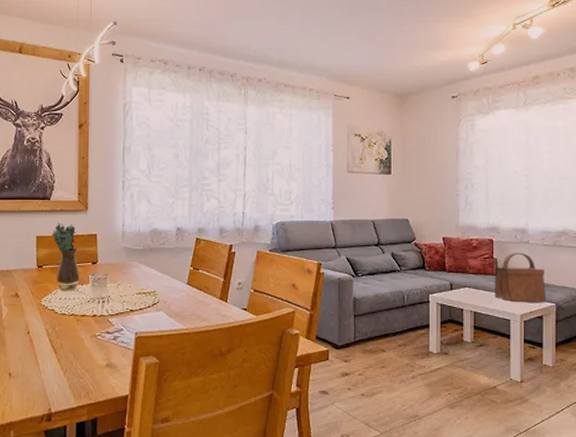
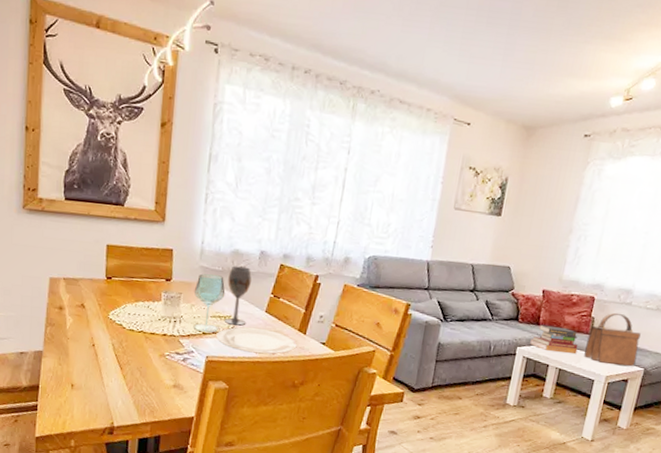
vase: present [52,221,80,292] -> none [124,231,152,308]
wine glass: none [119,254,148,310] -> present [193,273,226,333]
plate: none [143,300,220,325] -> present [216,327,298,355]
wine glass: none [149,244,171,300] -> present [224,266,252,326]
books: none [441,270,487,295] -> present [530,324,579,354]

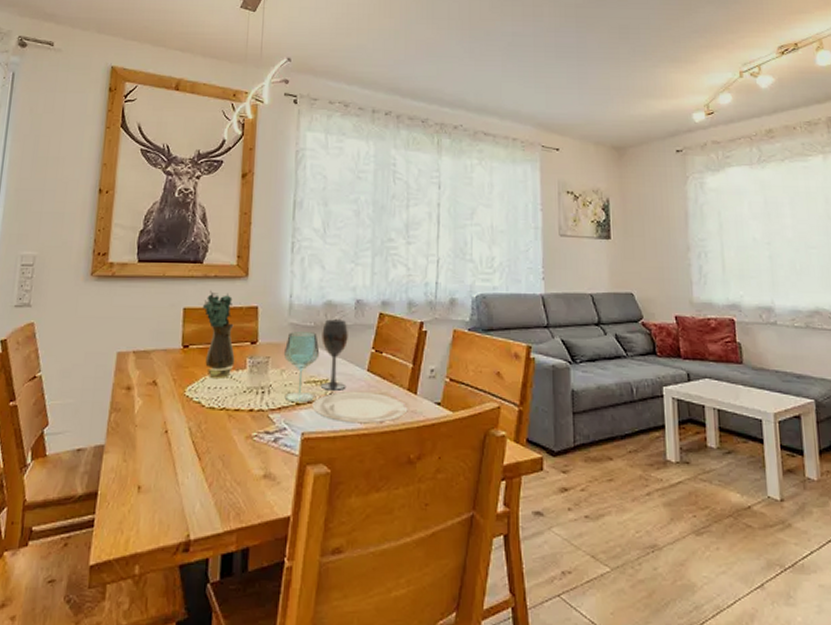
vase: none [124,231,152,308] -> present [203,290,235,380]
books: present [530,324,579,354] -> none [676,357,733,388]
handbag: present [584,312,641,367] -> none [739,335,803,399]

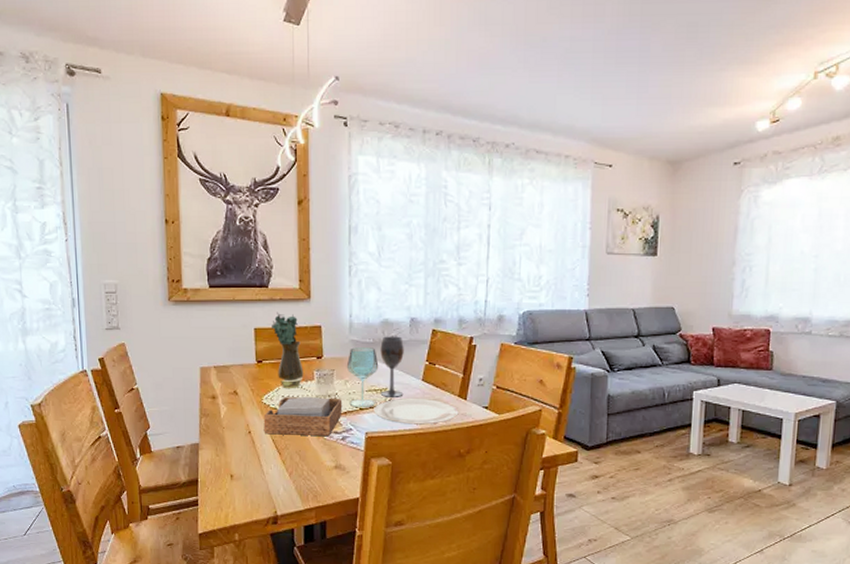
napkin holder: none [183,388,277,438] -> present [263,396,343,437]

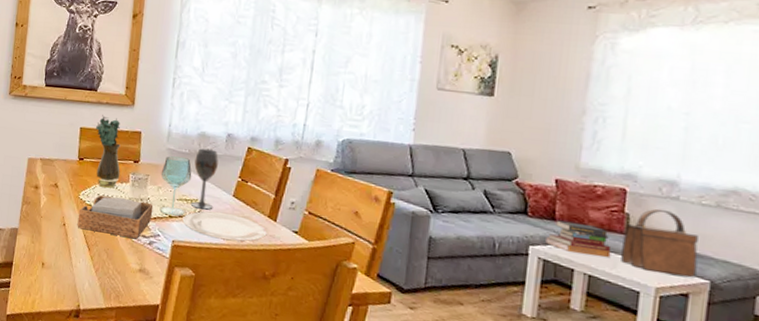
books: none [706,365,760,392] -> present [545,220,612,257]
handbag: none [767,344,827,401] -> present [621,208,698,279]

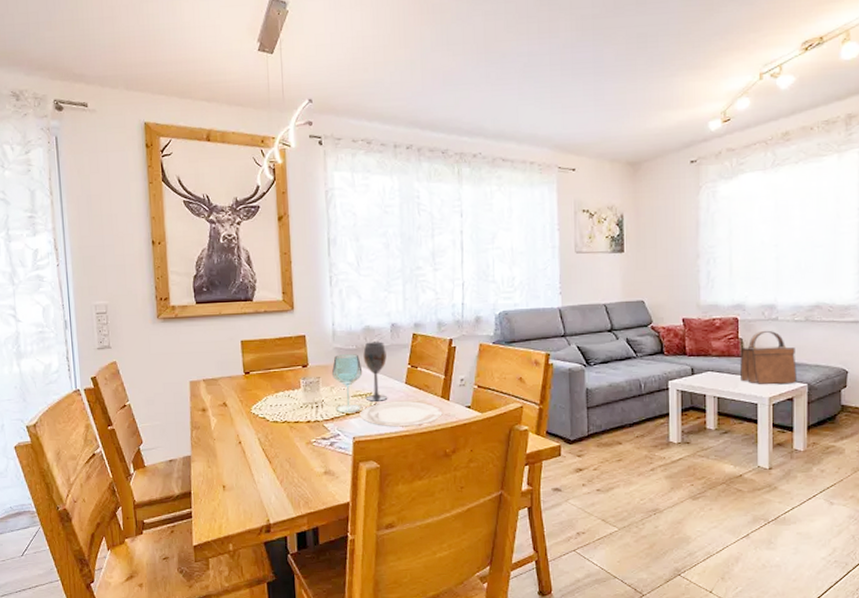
napkin holder: present [77,195,154,239] -> none [253,404,330,444]
vase: present [96,114,121,189] -> none [258,324,290,399]
books: present [545,220,612,257] -> none [681,354,732,380]

